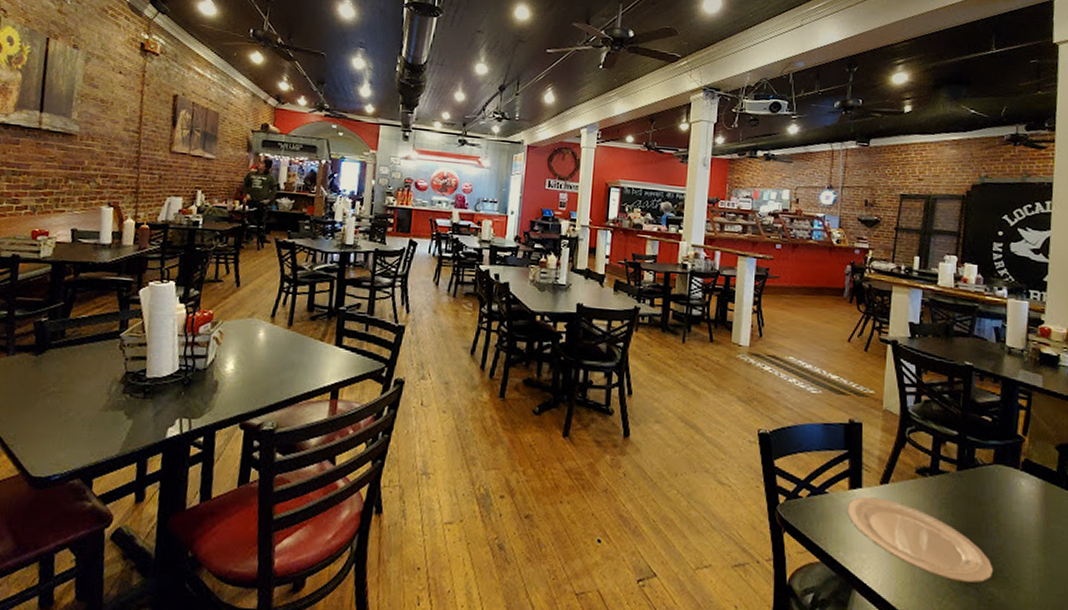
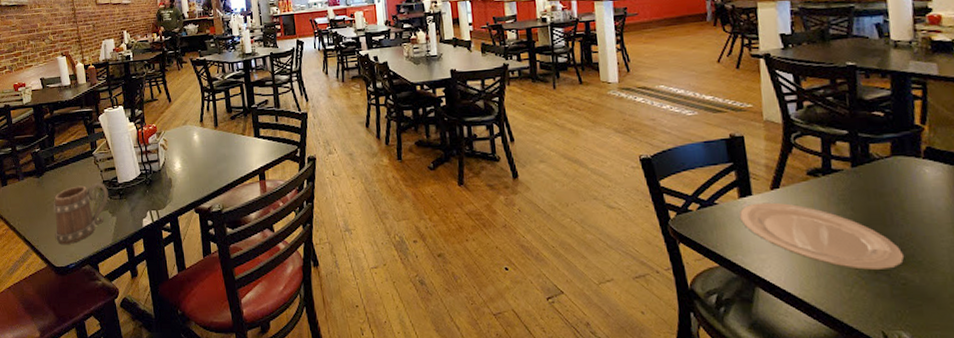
beer mug: none [40,372,130,448] -> present [53,182,108,244]

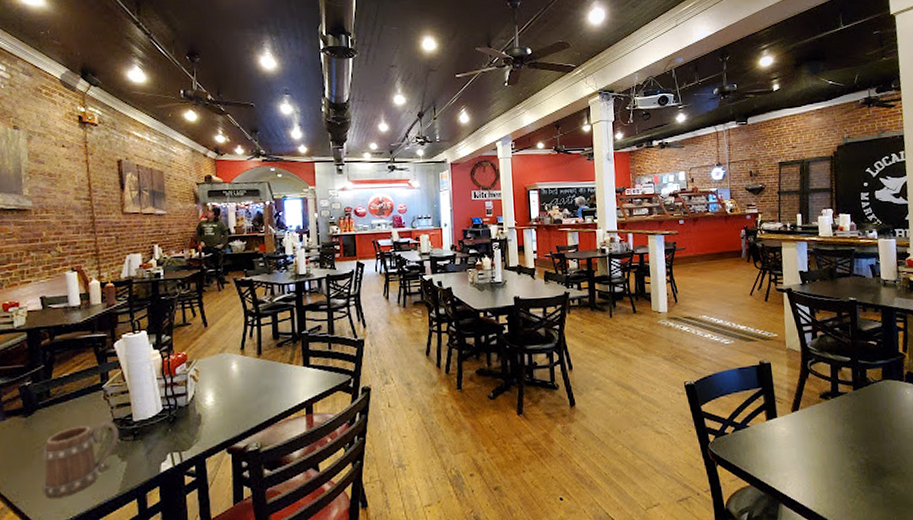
plate: present [739,202,905,271] -> none [767,423,893,483]

